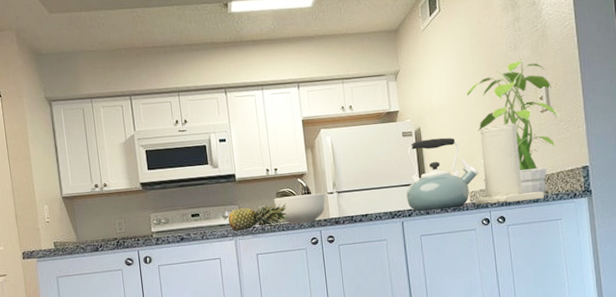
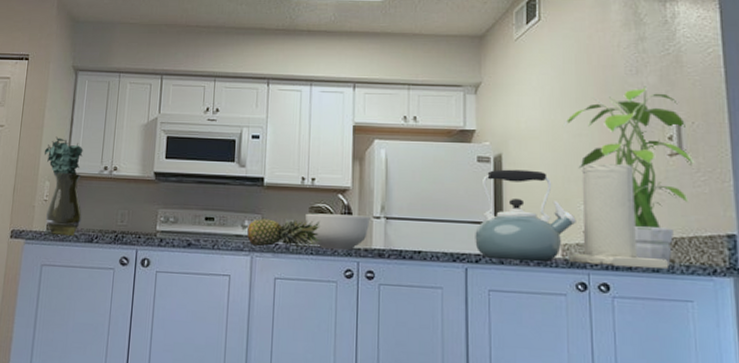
vase: none [37,164,84,251] -> present [45,136,83,237]

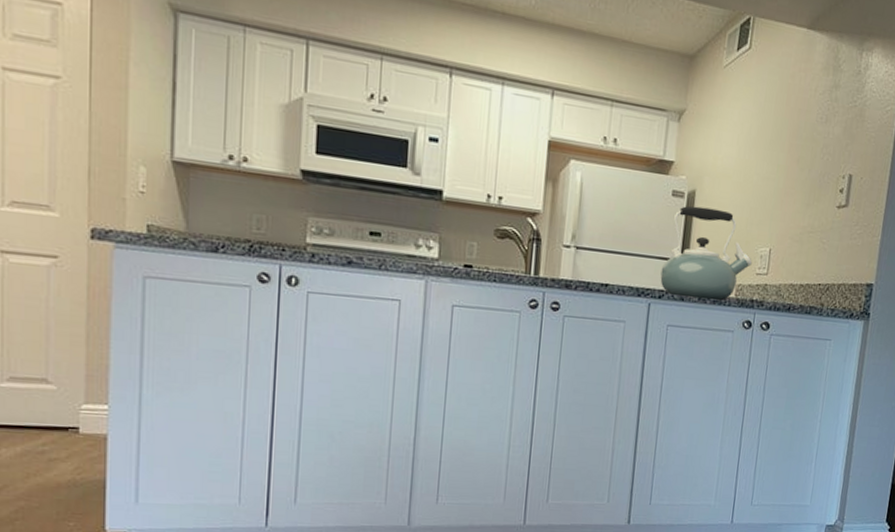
vase: present [45,136,83,237] -> none [134,104,200,243]
fruit: present [247,218,321,249] -> none [421,238,506,275]
bowl: present [304,213,371,251] -> none [488,236,560,280]
potted plant: present [562,86,695,264] -> none [754,136,856,307]
paper towel: present [569,164,670,270] -> none [740,209,820,312]

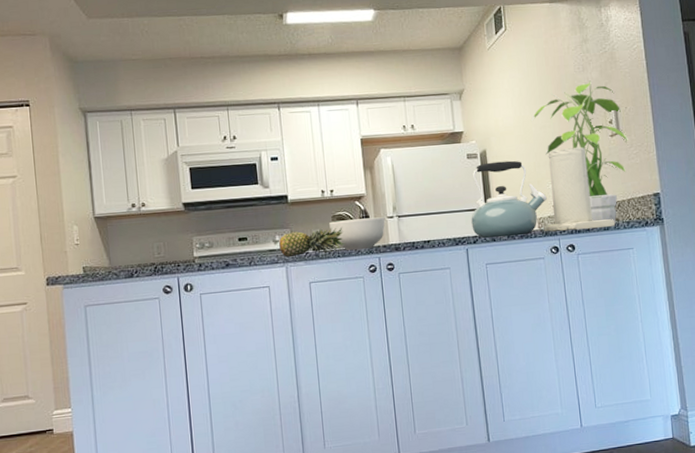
fruit: none [421,238,506,275] -> present [279,226,346,258]
bowl: none [488,236,560,280] -> present [328,217,386,251]
paper towel: none [740,209,820,312] -> present [544,147,616,232]
potted plant: none [754,136,856,307] -> present [530,80,629,222]

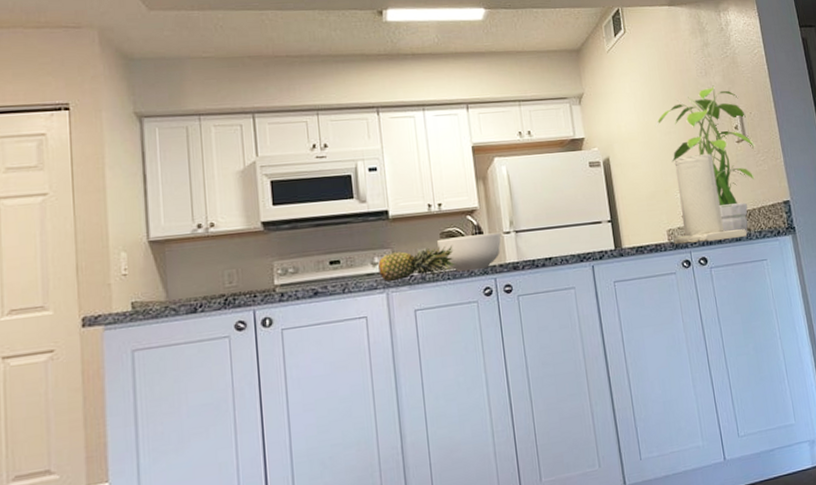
kettle: present [471,160,547,239] -> none [596,168,676,254]

